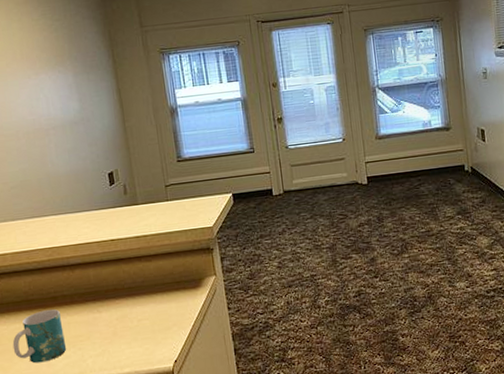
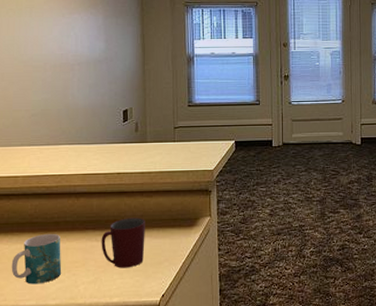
mug: none [103,284,151,338] -> present [101,217,145,268]

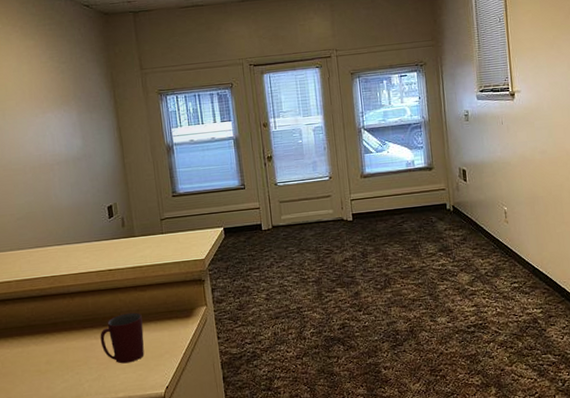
mug: present [11,233,62,285] -> none [15,334,65,386]

